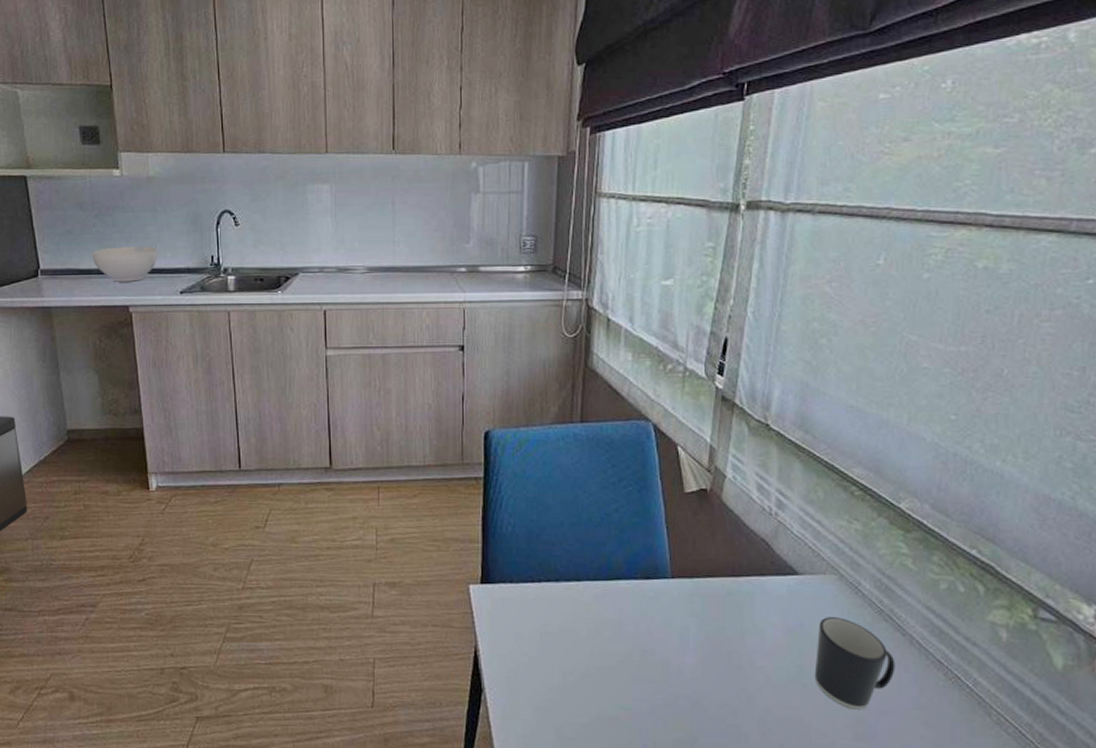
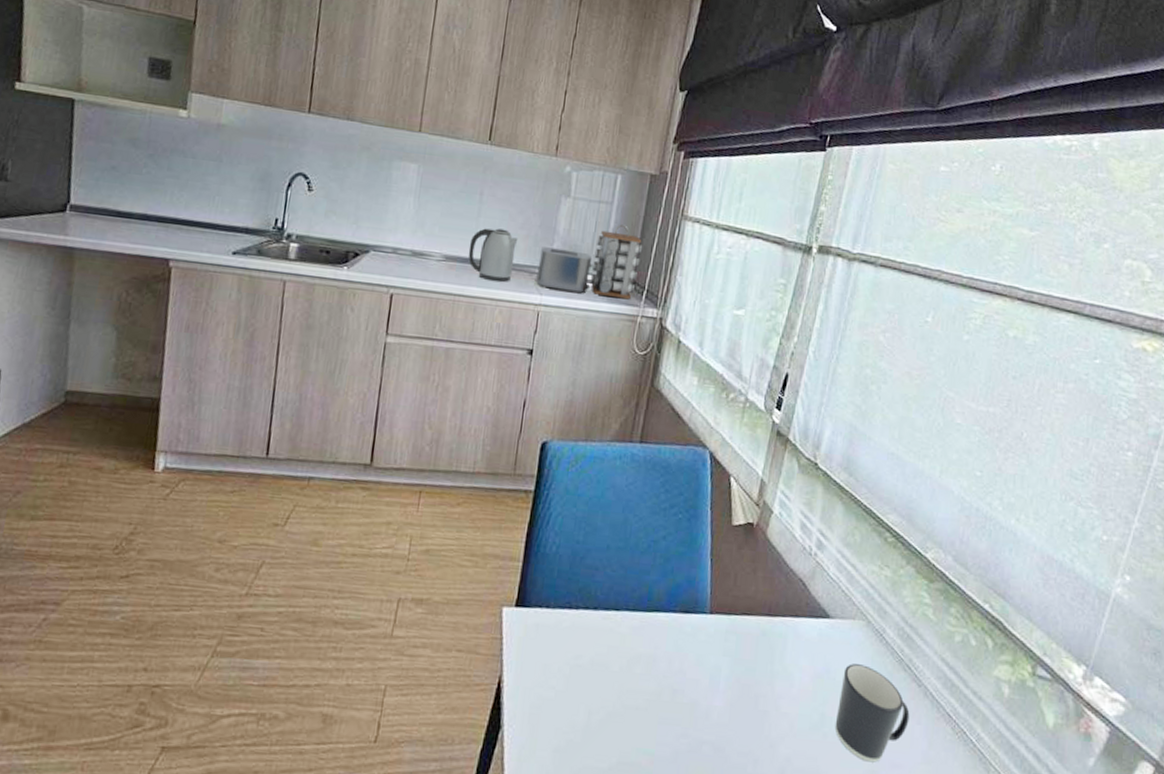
bowl: present [91,246,159,282] -> none [135,192,216,234]
kettle: none [389,234,435,286] -> present [468,228,519,283]
toaster: none [456,244,512,286] -> present [535,246,593,294]
spice rack: none [510,211,558,286] -> present [590,224,642,300]

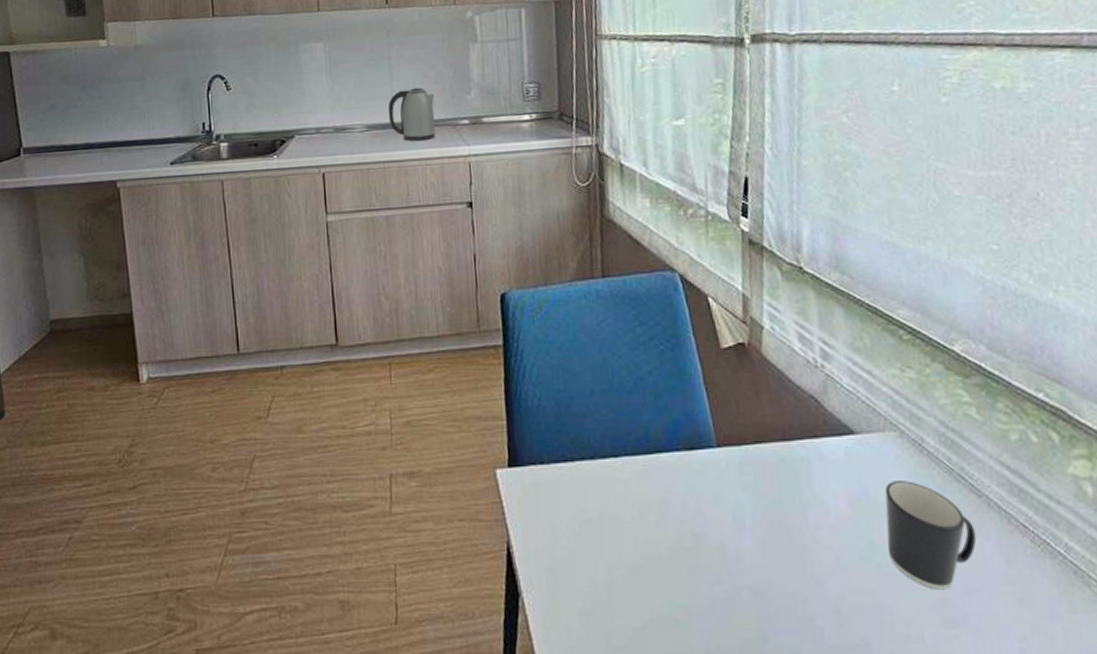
toaster: present [535,246,593,294] -> none [458,93,516,138]
spice rack: present [590,224,642,300] -> none [514,57,563,135]

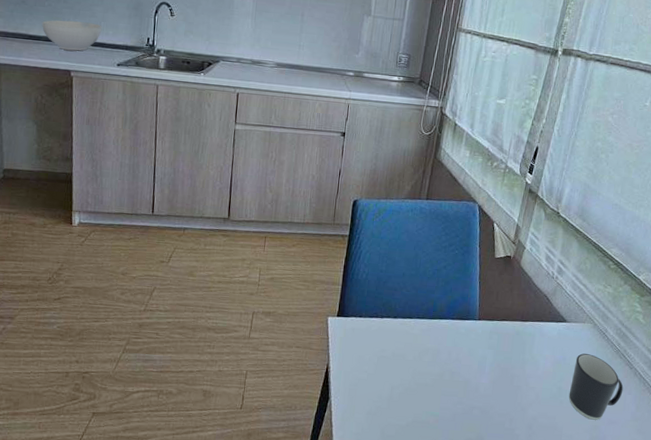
bowl: none [76,116,147,157] -> present [41,20,102,51]
kettle: present [388,87,436,142] -> none [294,41,332,83]

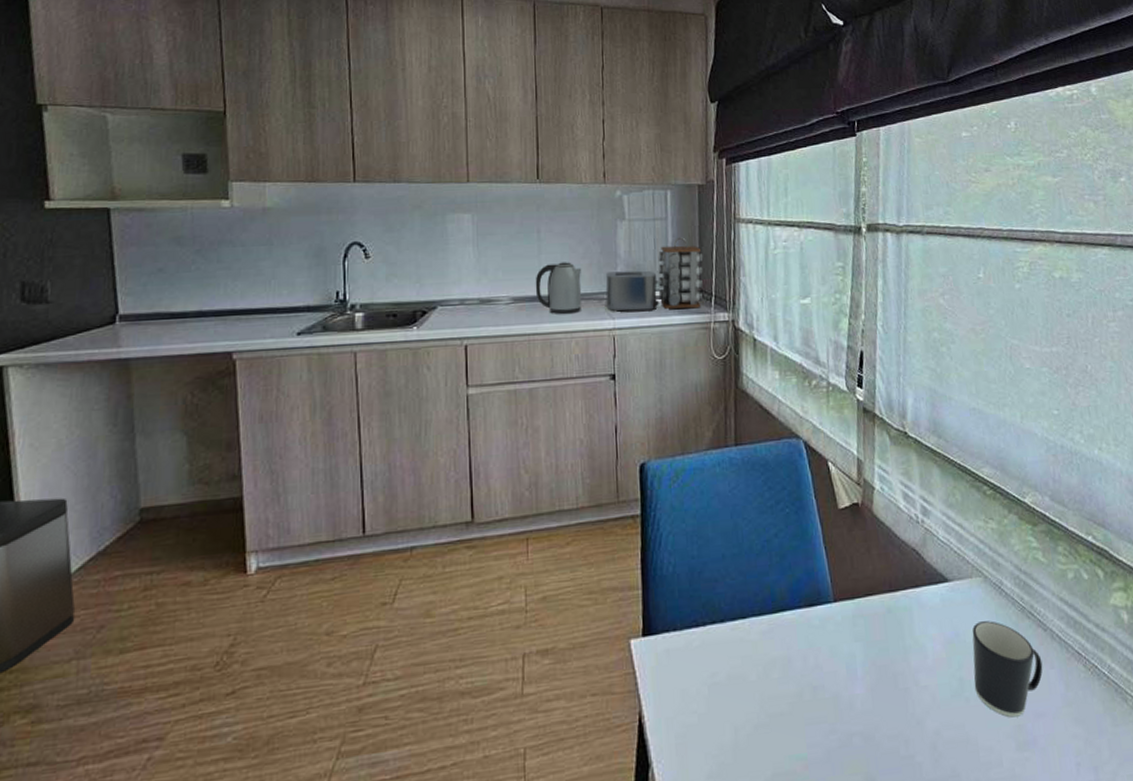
bowl: present [41,20,102,51] -> none [187,283,273,326]
kettle: none [294,41,332,83] -> present [535,262,582,315]
toaster: none [345,54,389,90] -> present [605,270,659,312]
spice rack: none [387,36,427,94] -> present [658,237,703,310]

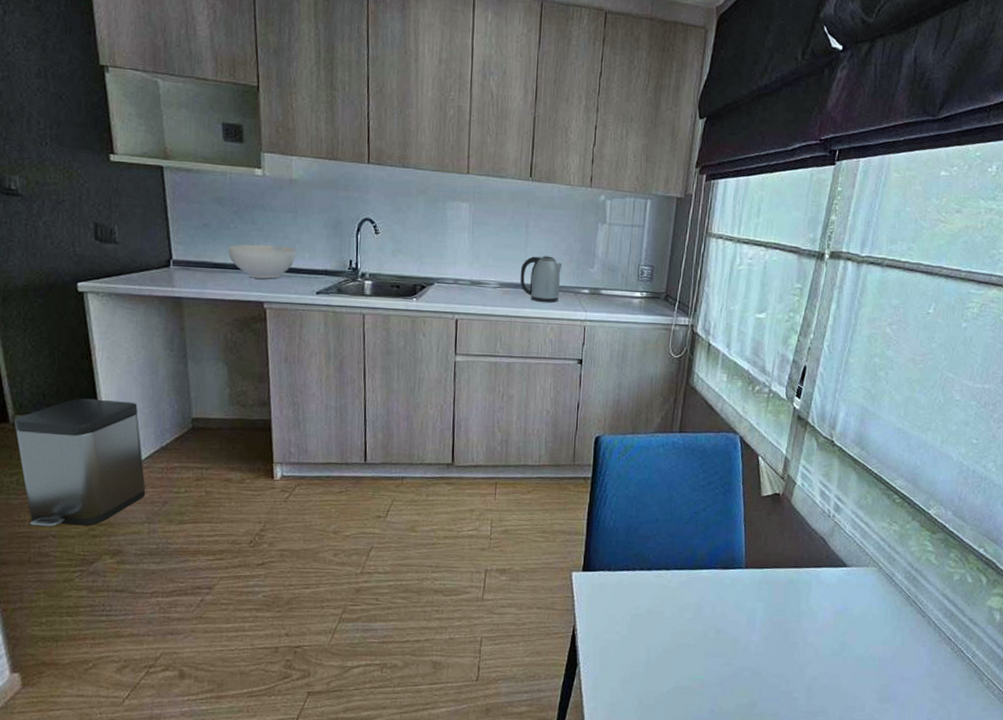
bowl: none [187,283,273,326] -> present [227,244,297,279]
toaster: present [605,270,659,312] -> none [579,268,630,309]
spice rack: present [658,237,703,310] -> none [628,244,672,311]
mug: present [972,621,1043,718] -> none [853,602,916,678]

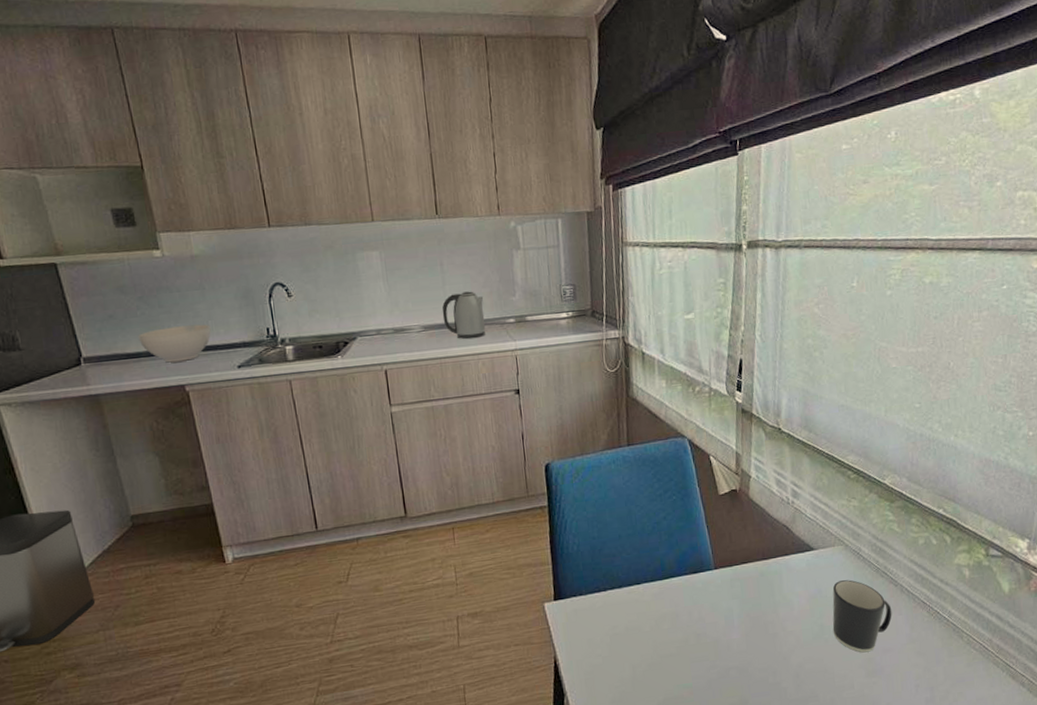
mug: none [853,602,916,678] -> present [832,579,892,653]

